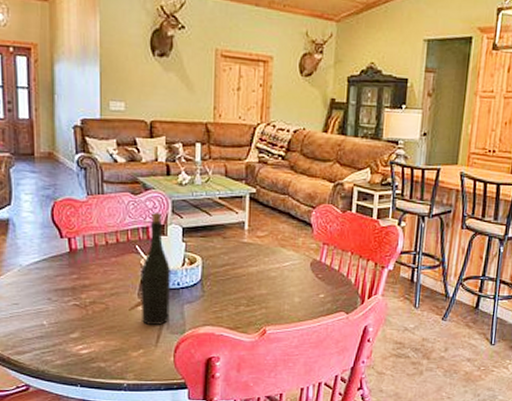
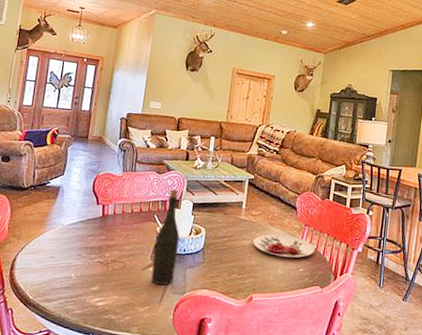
plate: none [261,256,337,283] -> present [253,233,315,258]

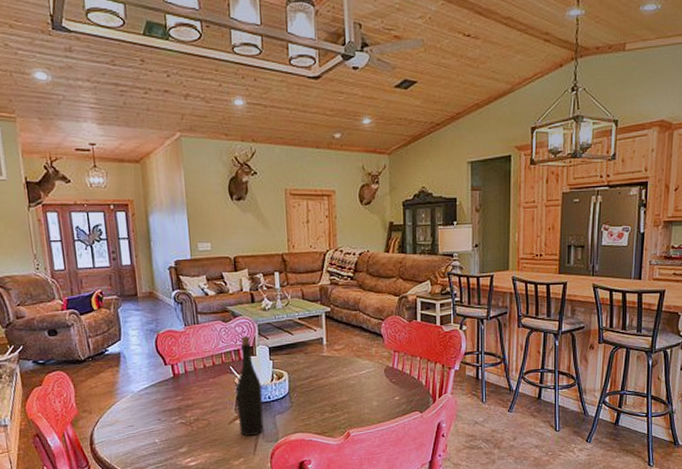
plate: present [253,233,315,258] -> none [341,364,408,388]

